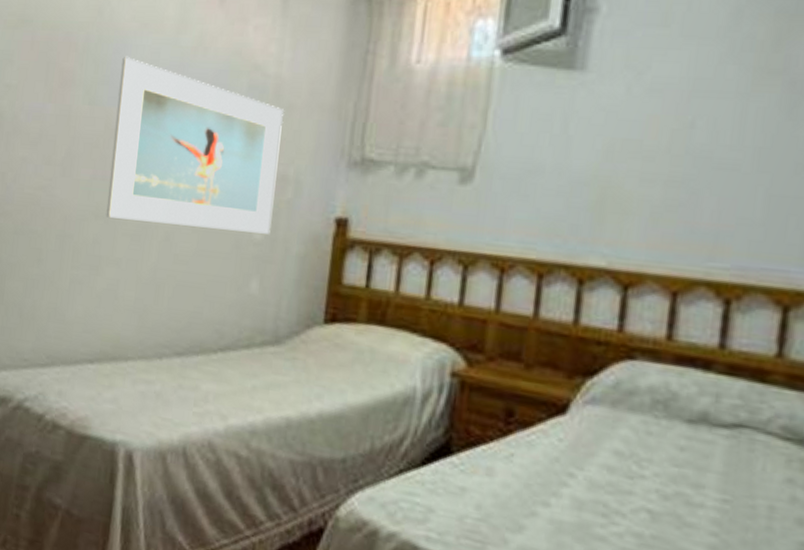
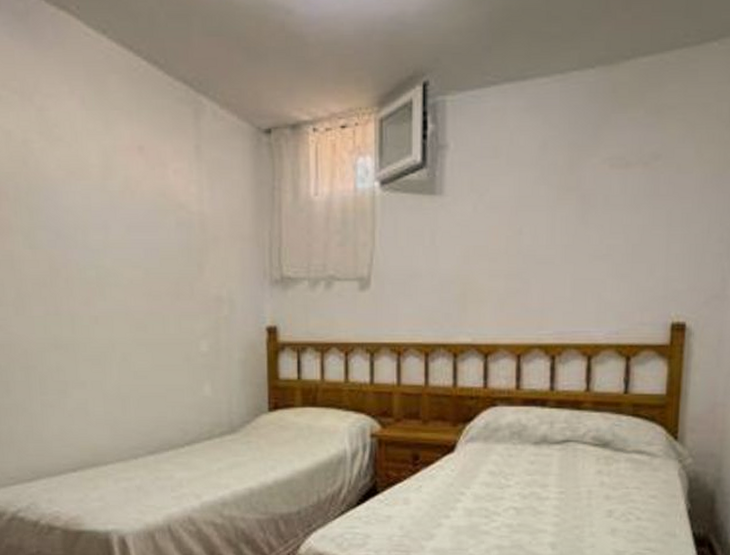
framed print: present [106,56,284,234] -> none [55,202,214,347]

